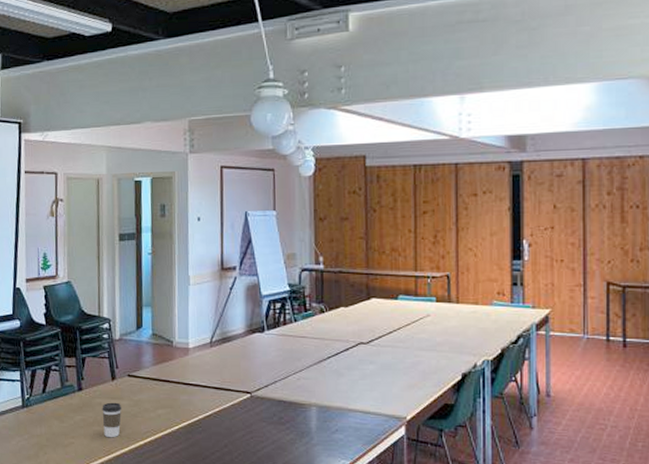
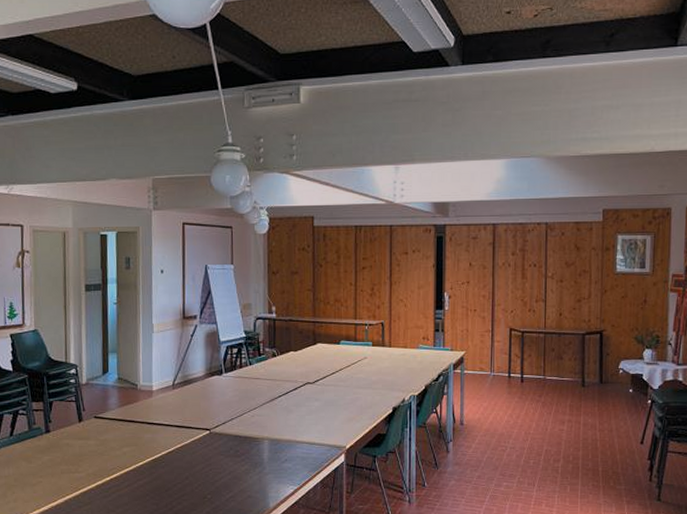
coffee cup: present [102,402,122,438] -> none [69,442,89,476]

